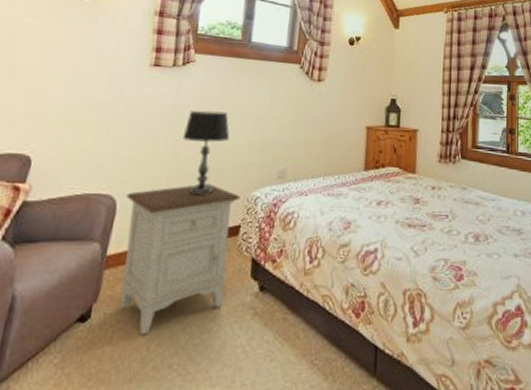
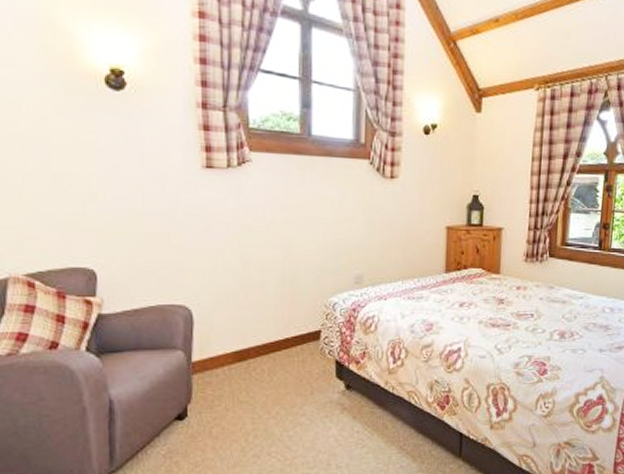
nightstand: present [120,183,241,335] -> none [201,291,318,430]
table lamp: present [182,110,230,196] -> none [249,215,300,303]

